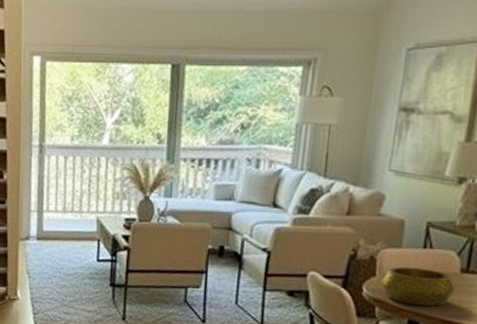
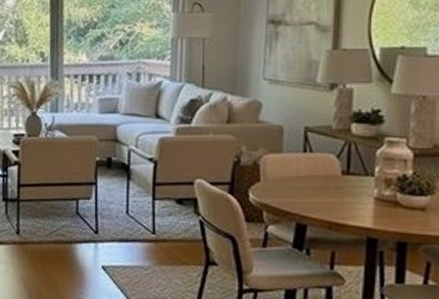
decorative bowl: present [381,266,455,307] -> none [266,171,338,209]

